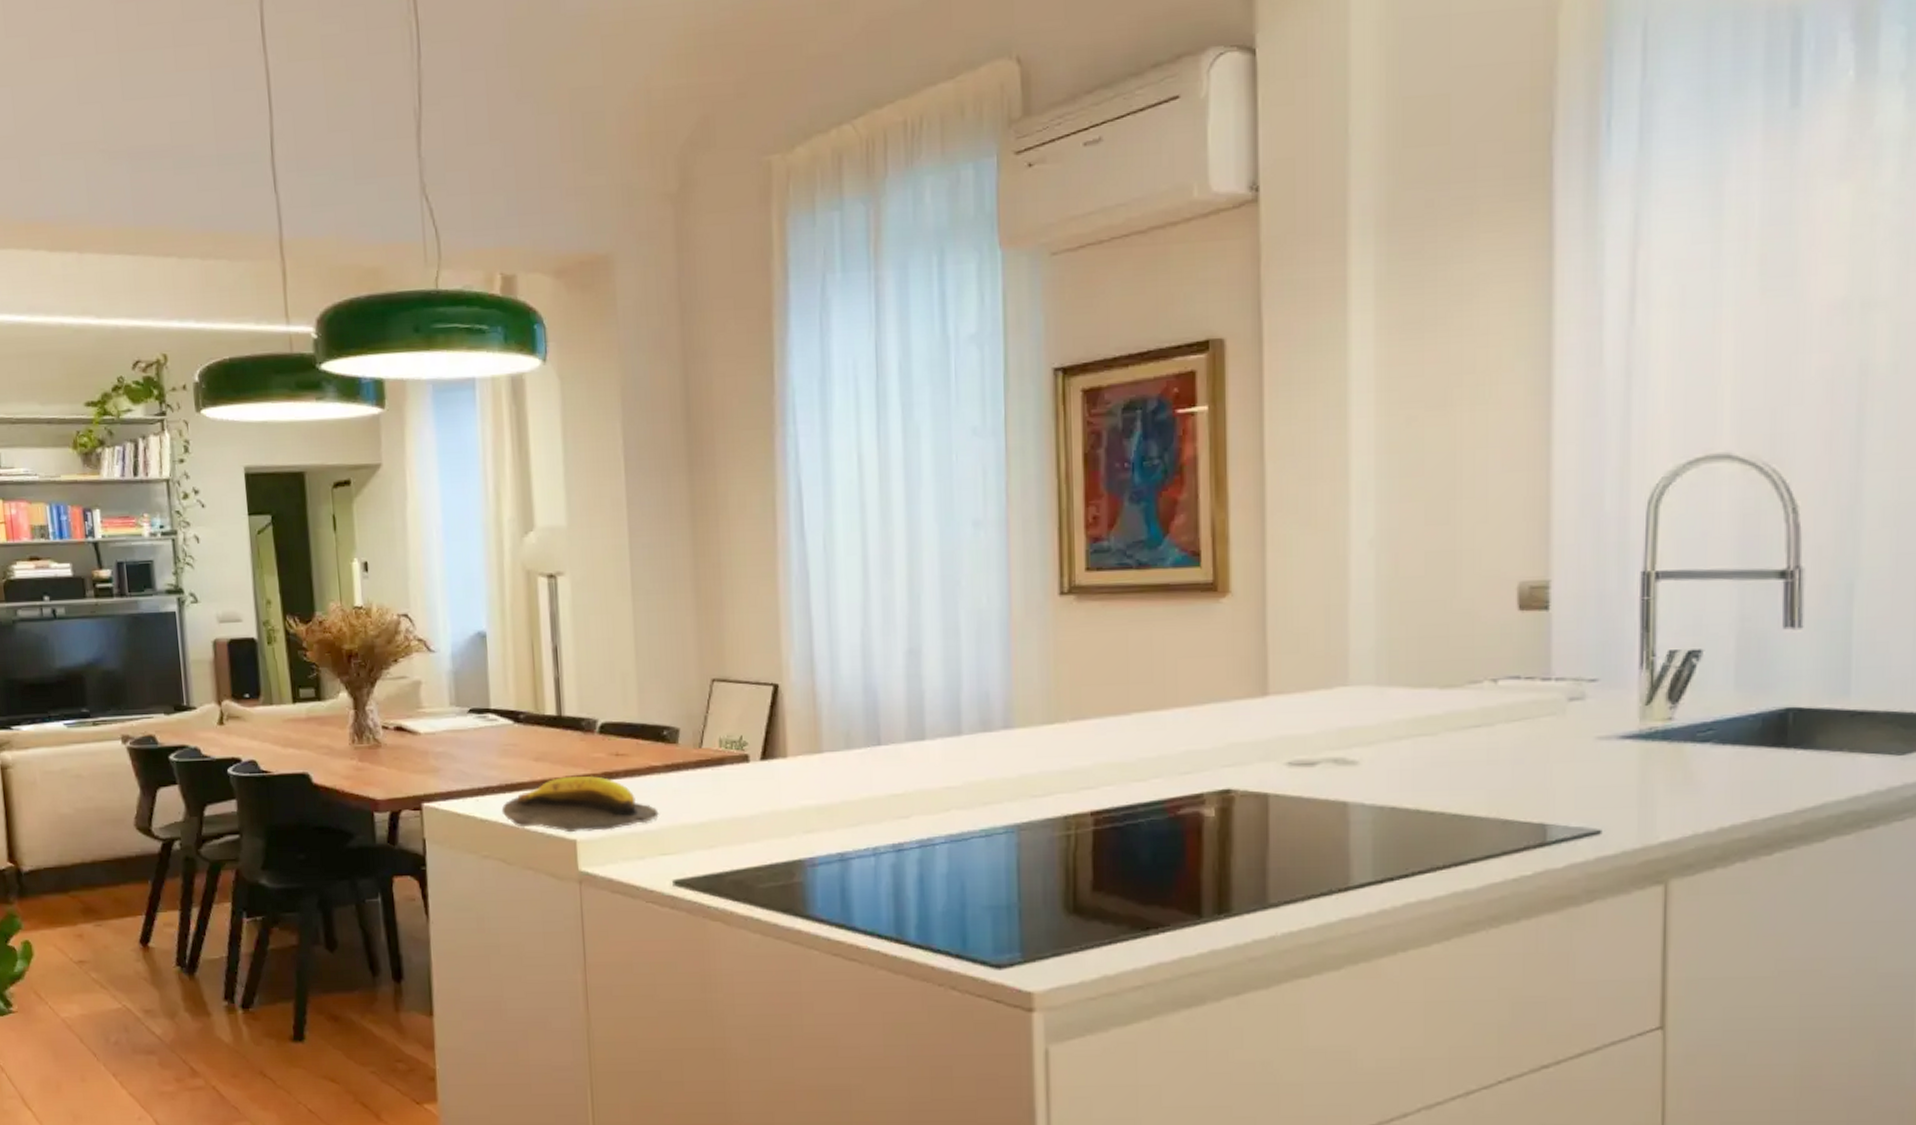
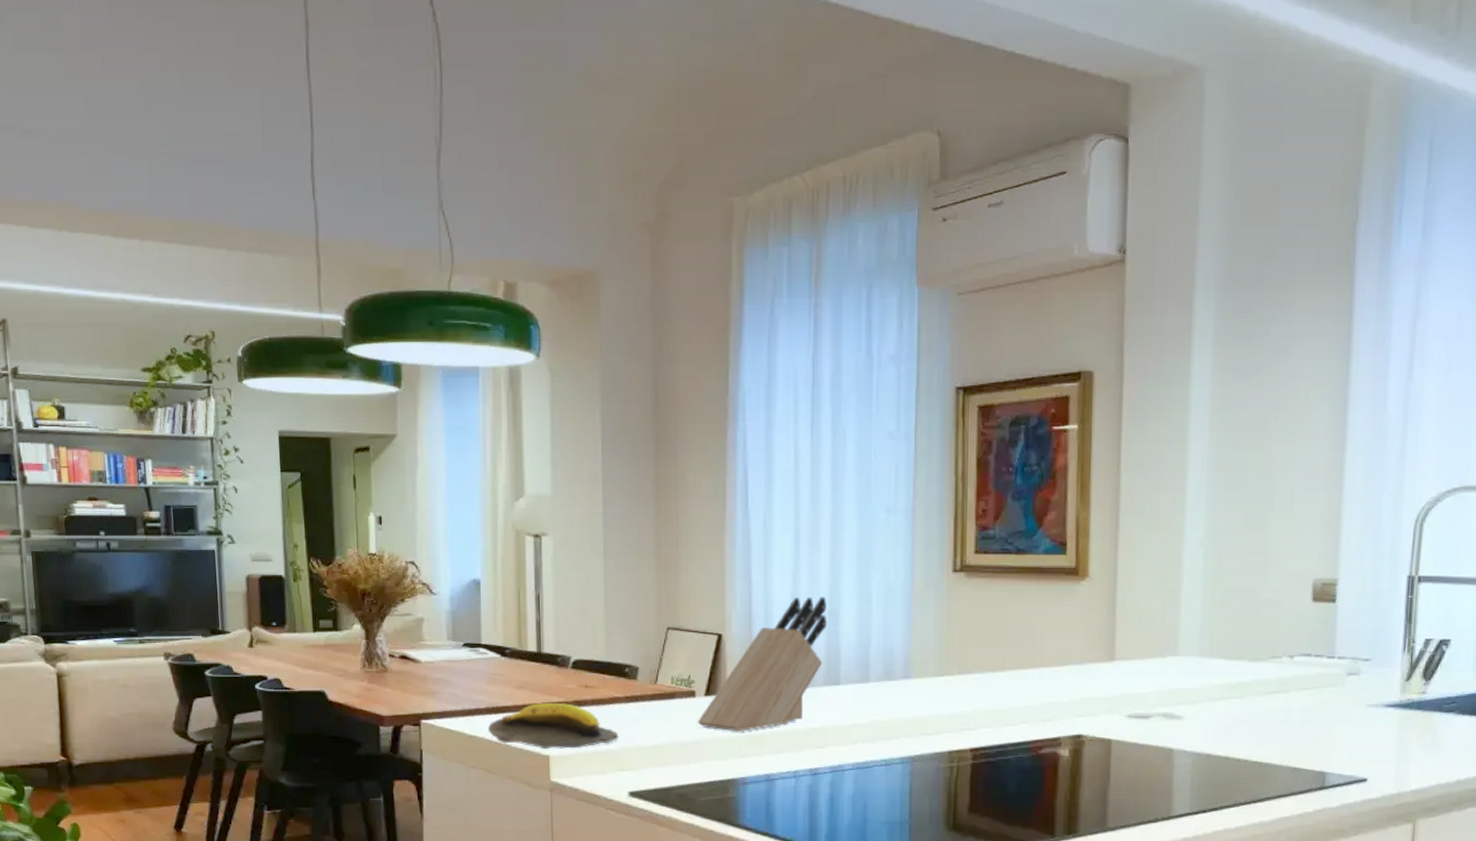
knife block: none [752,633,906,803] -> present [697,597,826,732]

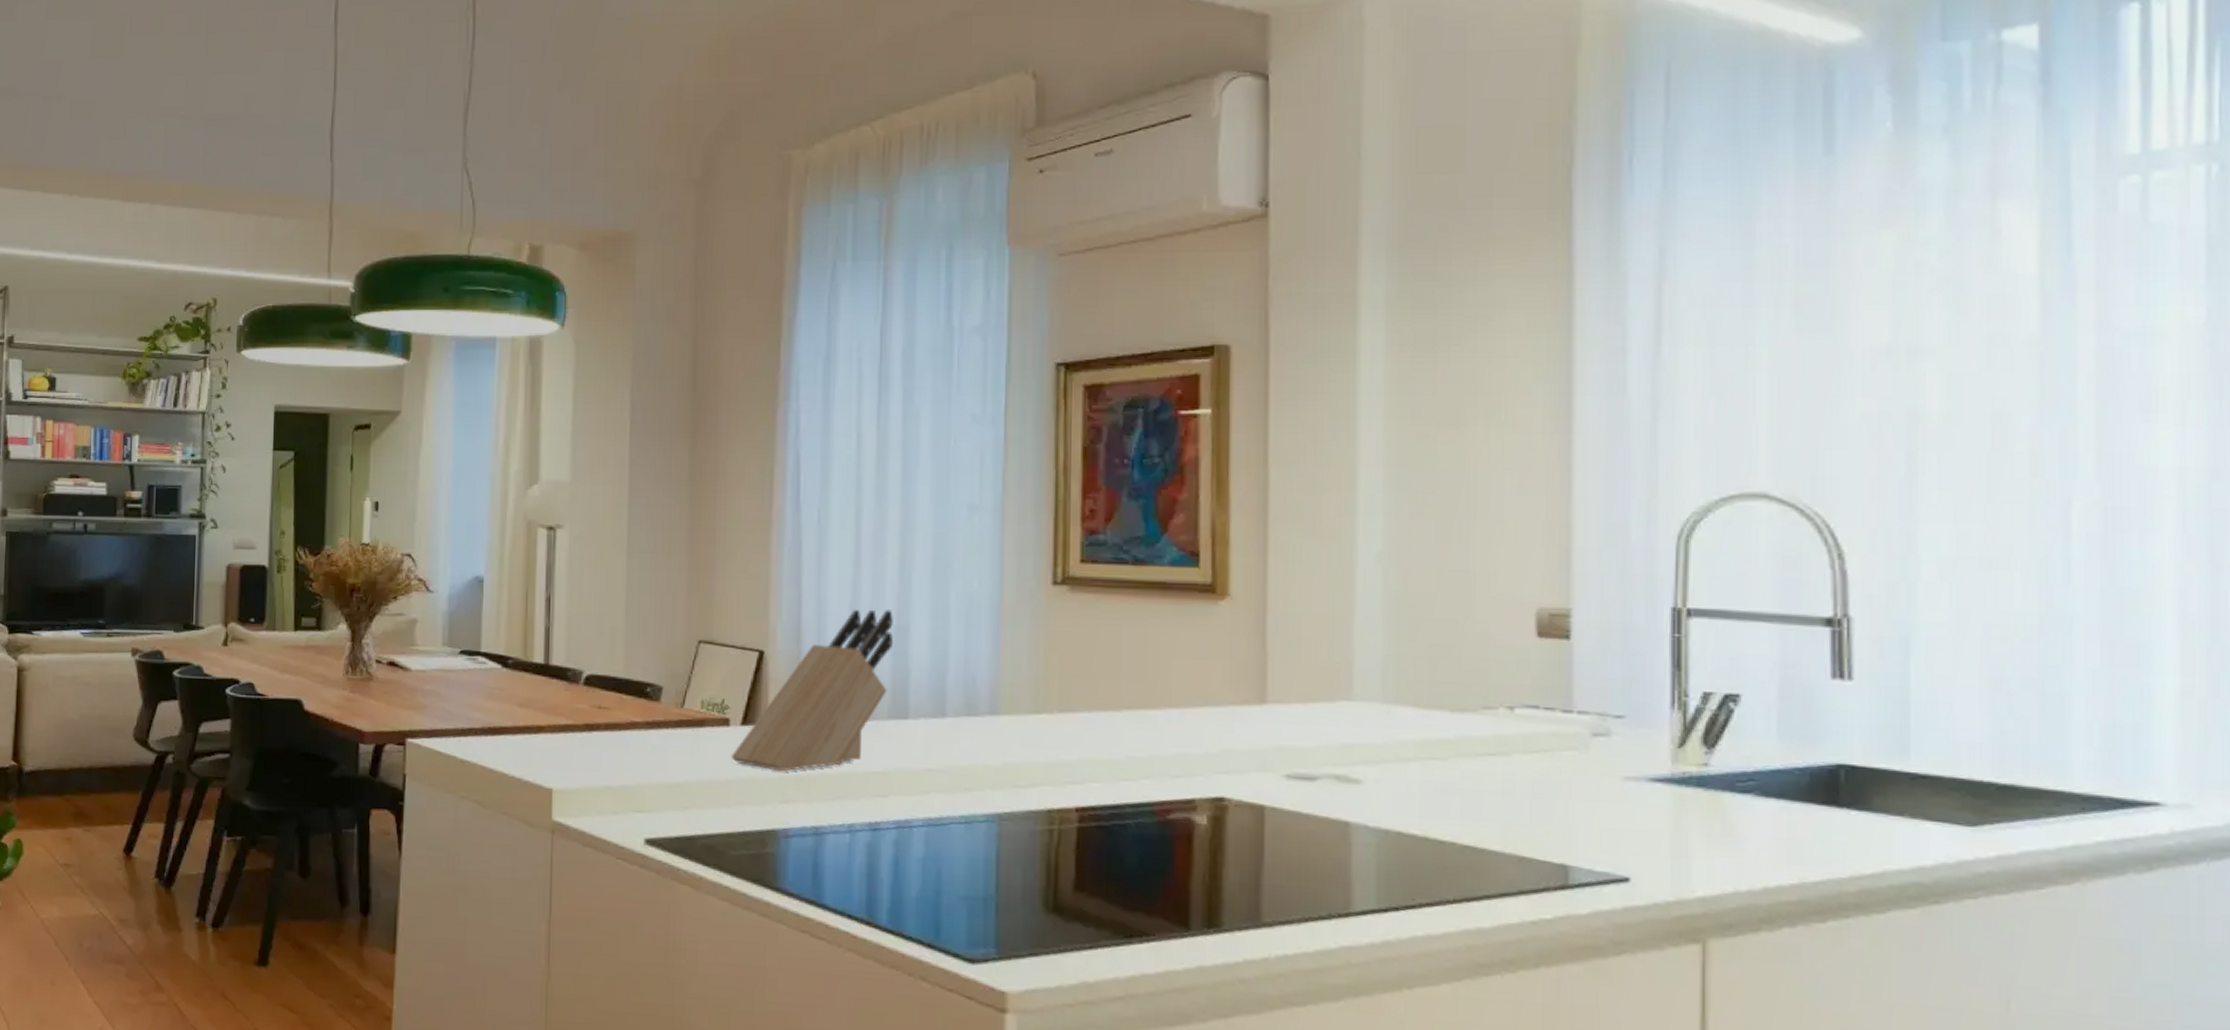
banana: present [487,703,619,750] -> none [482,725,636,782]

